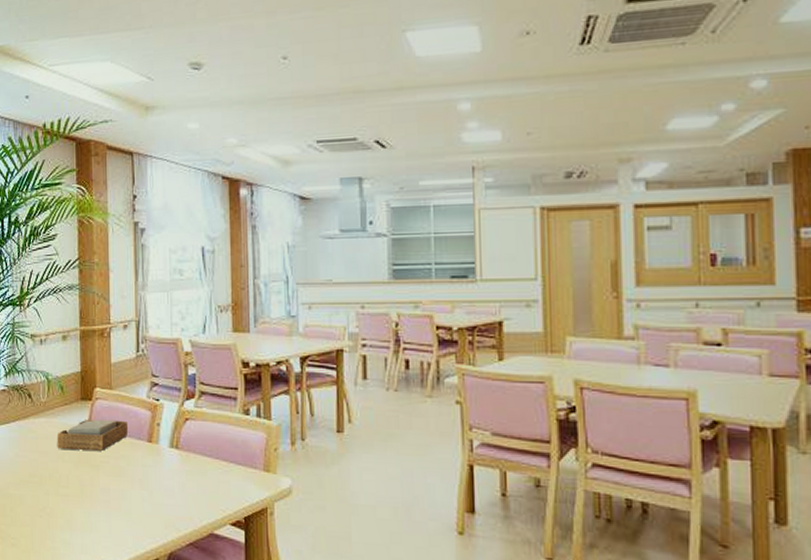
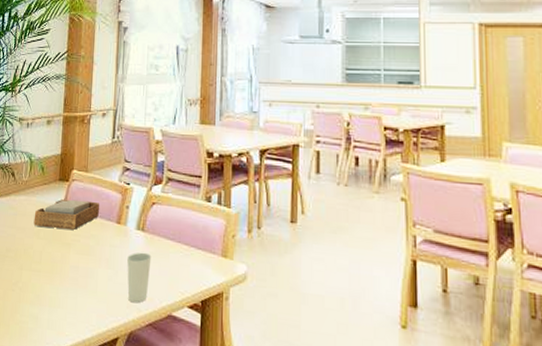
cup: none [162,470,188,523] -> present [127,252,152,303]

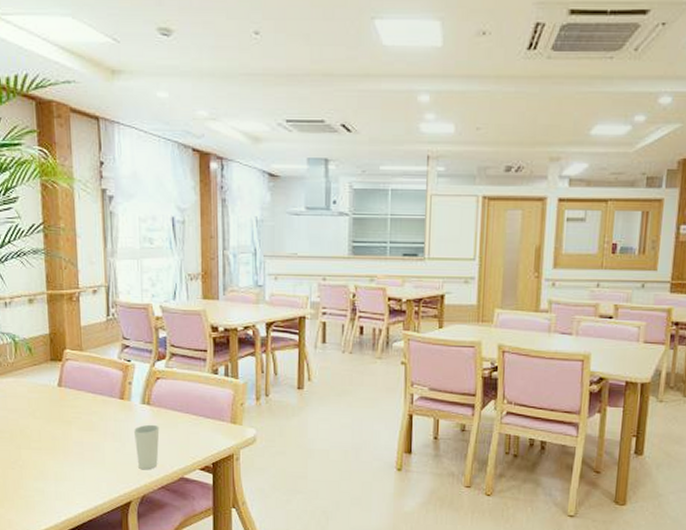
napkin holder: present [33,199,100,230] -> none [26,378,100,408]

